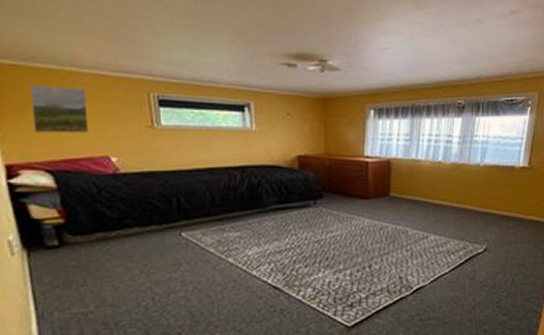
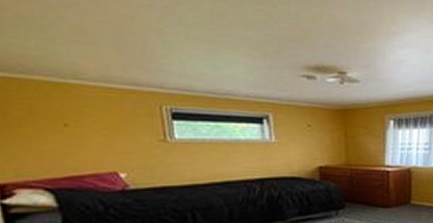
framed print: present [30,85,89,134] -> none [27,98,95,149]

